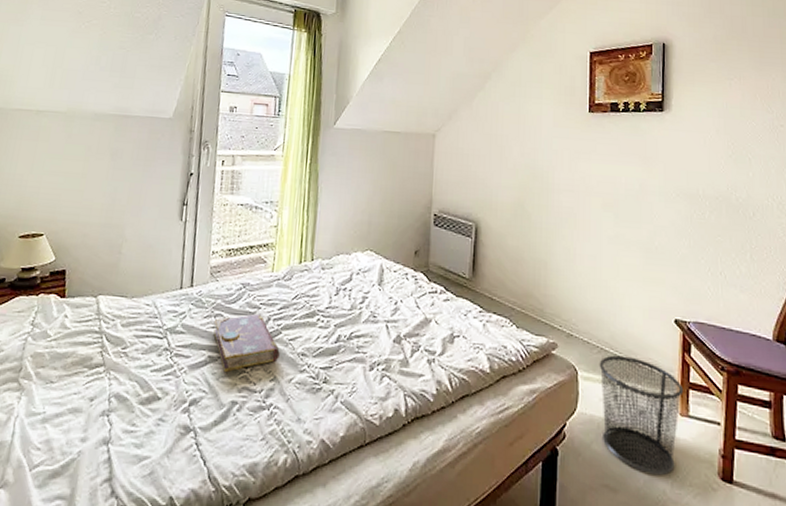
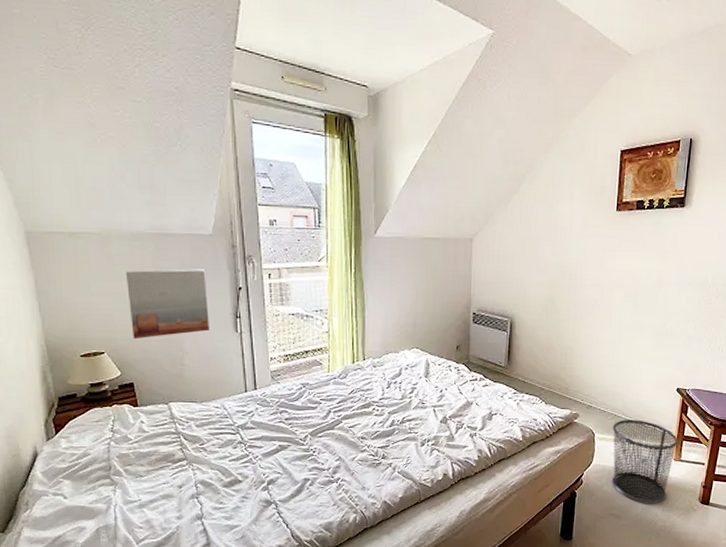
wall art: none [75,150,160,222] -> present [125,269,209,340]
book: present [213,313,280,372] -> none [281,408,342,456]

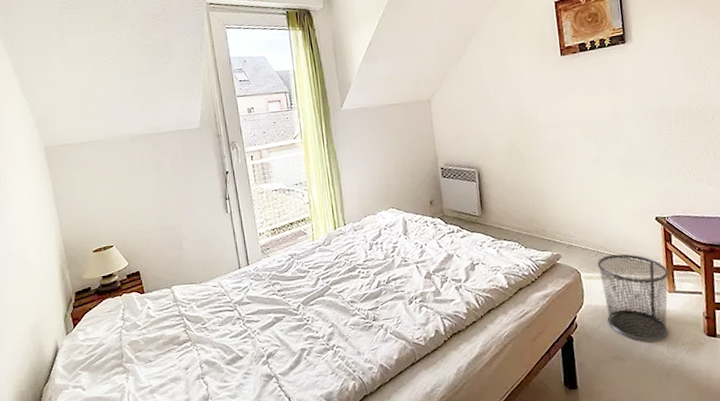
wall art: present [125,269,209,340] -> none [128,159,203,231]

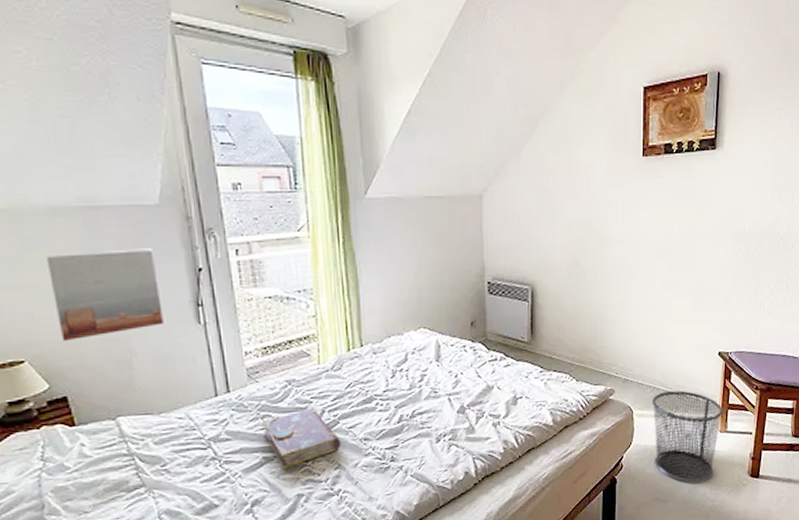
wall art: none [128,159,203,231] -> present [45,248,164,342]
book: none [274,276,333,327] -> present [263,408,341,469]

